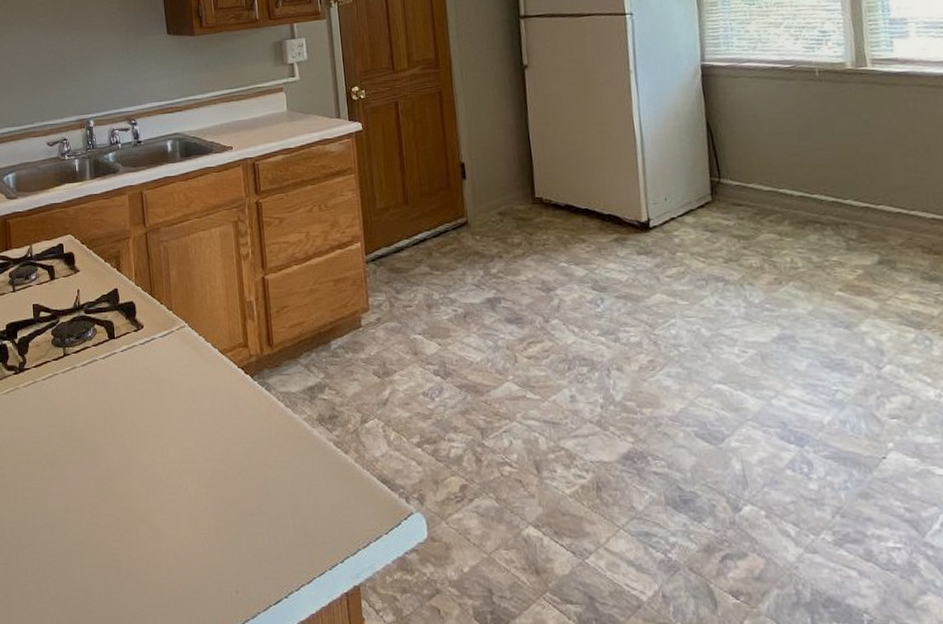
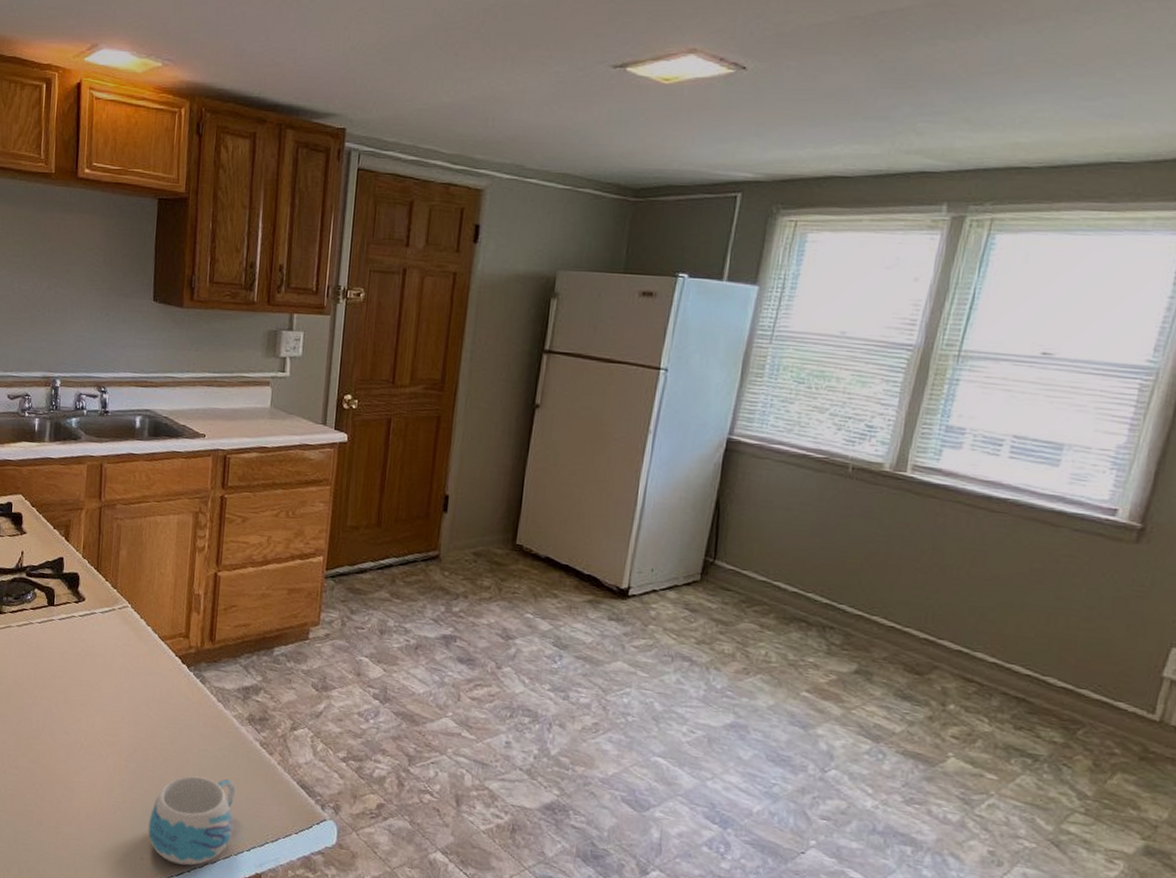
mug: none [238,487,323,591] -> present [148,775,236,866]

